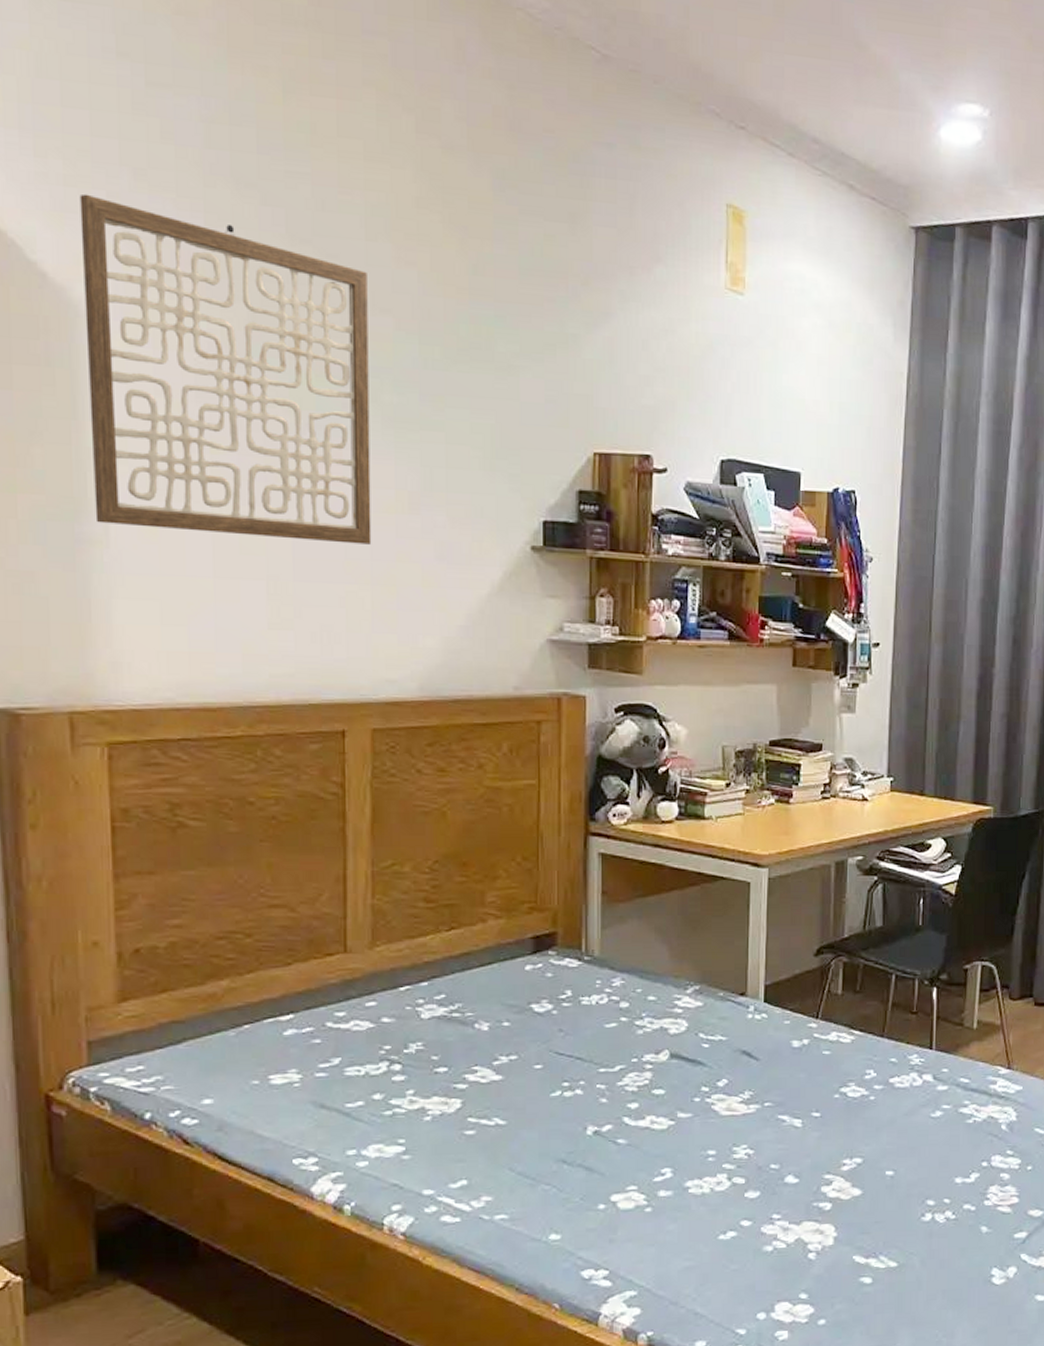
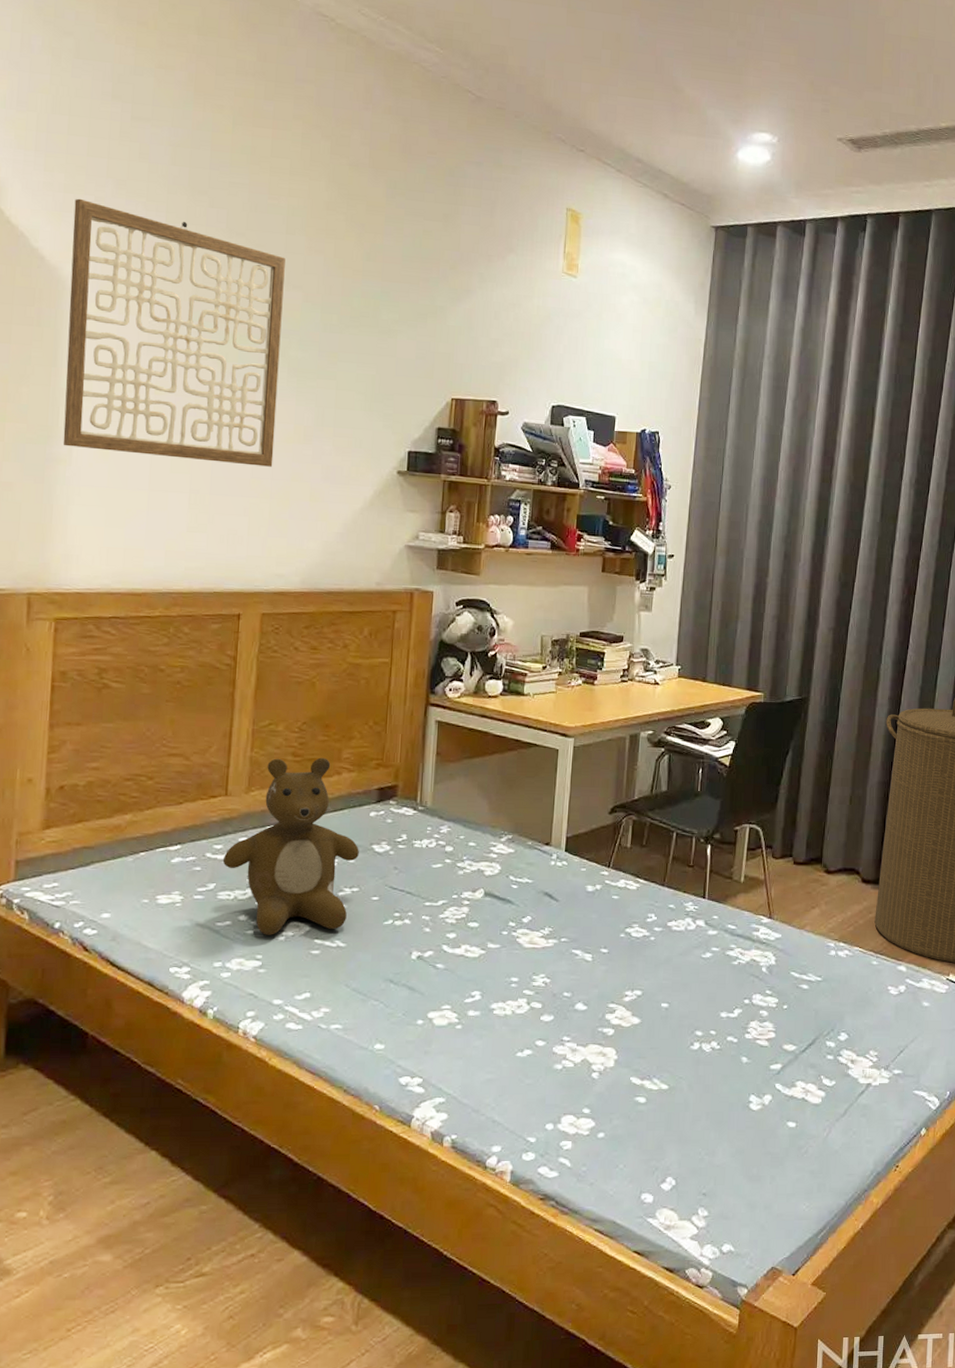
teddy bear: none [347,902,515,1116] -> present [222,757,359,935]

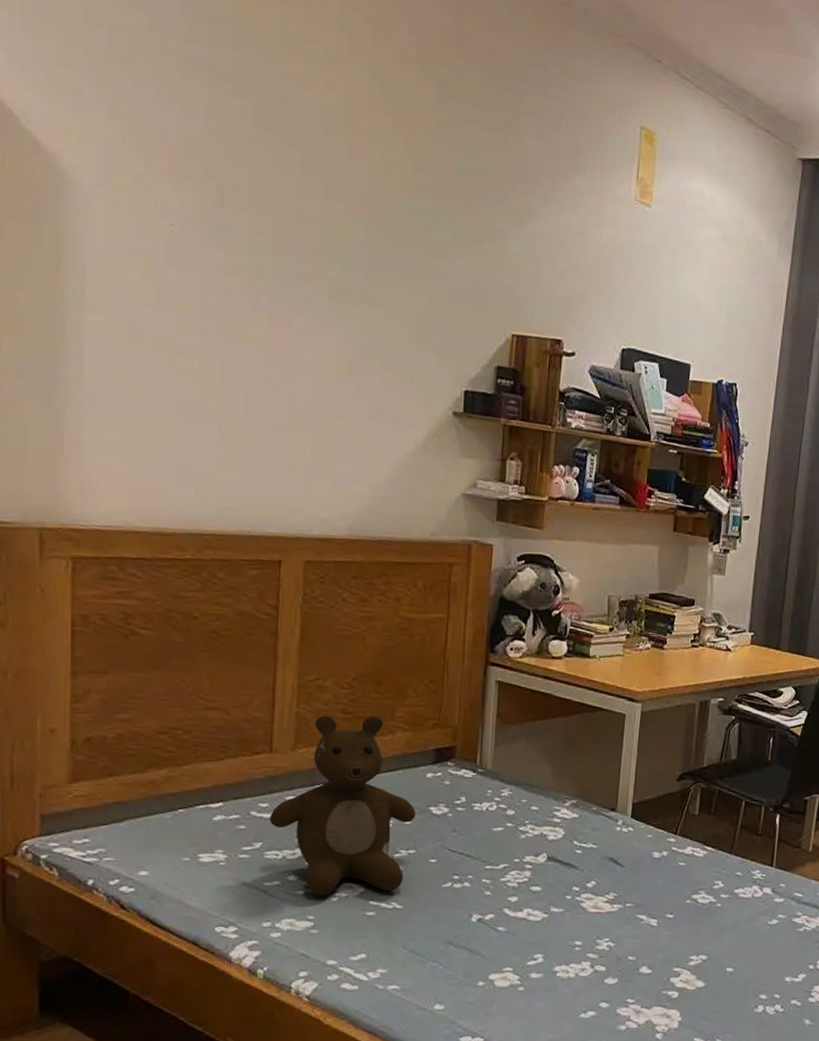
wall art: present [63,198,285,467] -> none [71,74,323,401]

